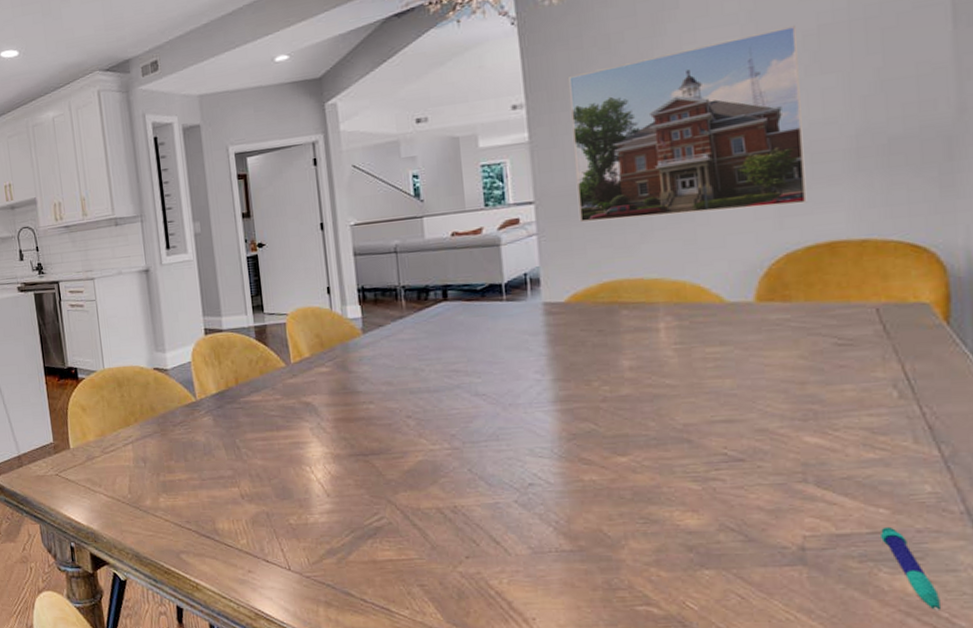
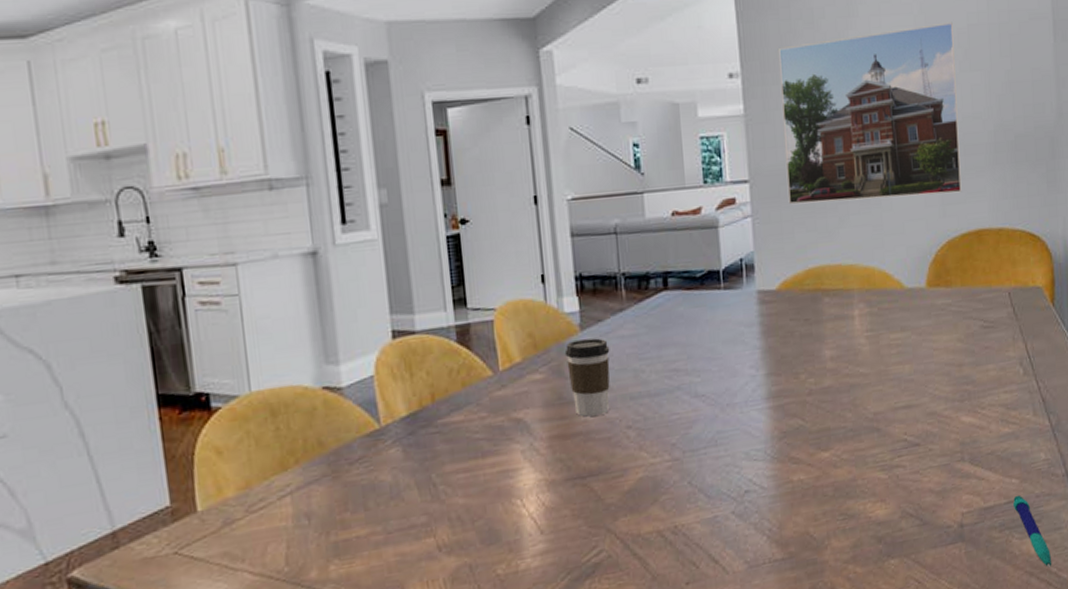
coffee cup: none [348,340,391,405] -> present [564,338,610,417]

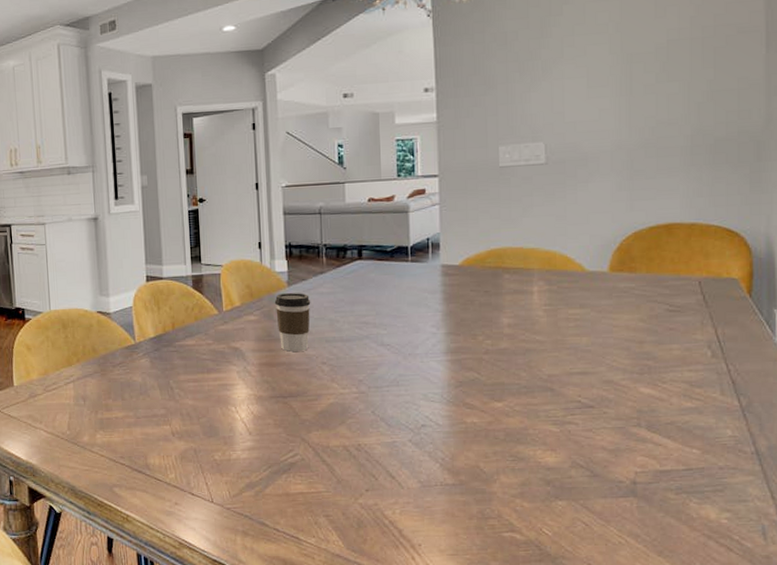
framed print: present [778,22,962,205] -> none [471,38,652,196]
pen: present [1013,495,1051,568] -> none [693,464,733,535]

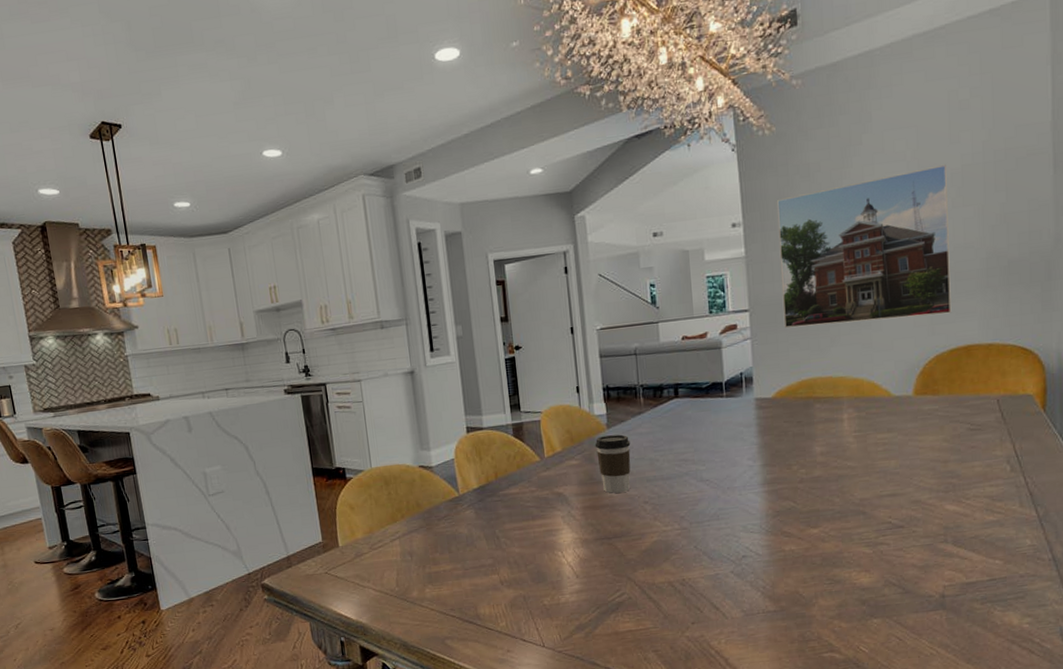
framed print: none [471,38,652,196] -> present [776,164,952,329]

